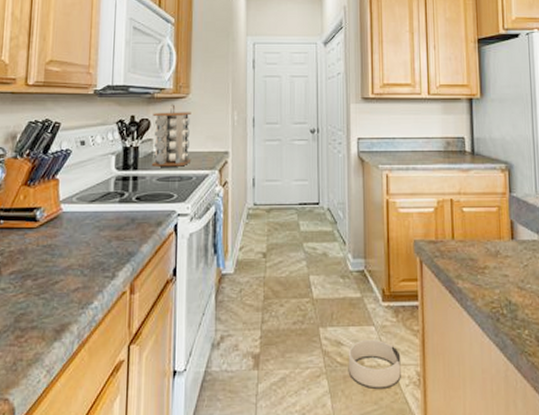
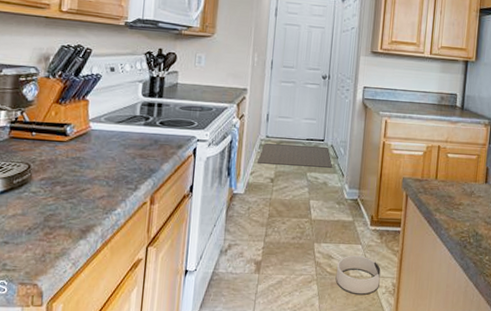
spice rack: present [151,104,192,167] -> none [175,41,216,99]
doormat: none [246,212,331,236] -> present [258,143,332,168]

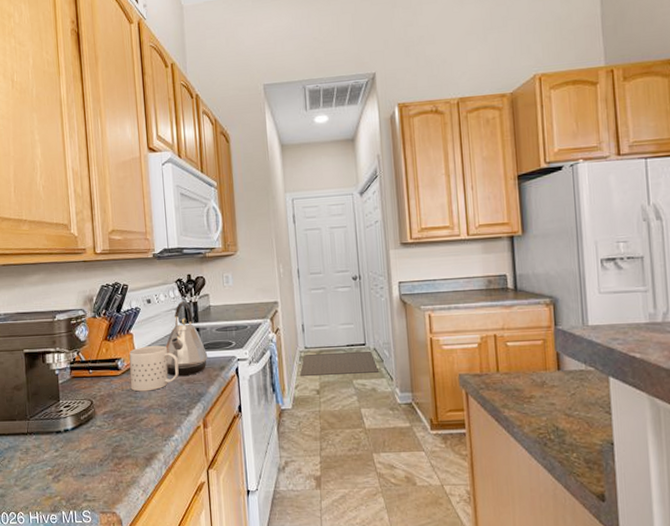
mug: none [77,115,135,162] -> present [129,345,179,392]
kettle: none [120,75,167,151] -> present [165,301,208,377]
pet bowl: present [335,255,381,295] -> none [401,463,452,505]

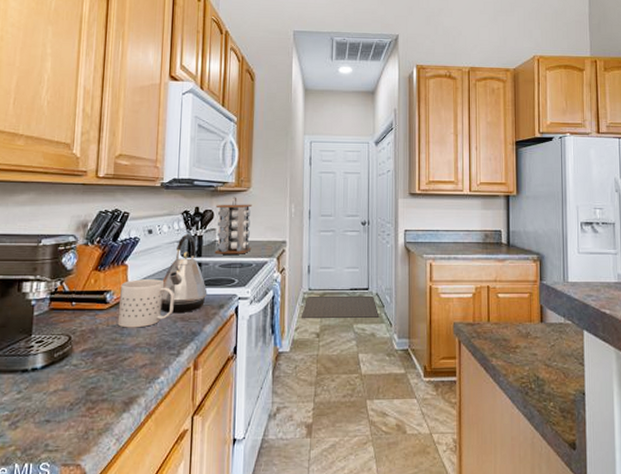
spice rack: none [207,261,245,319] -> present [214,197,252,254]

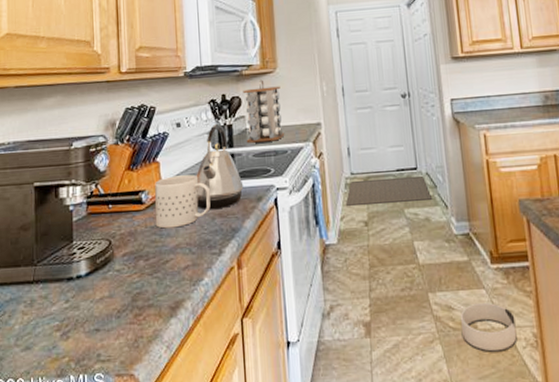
pet bowl: none [392,410,439,454] -> present [460,302,517,352]

